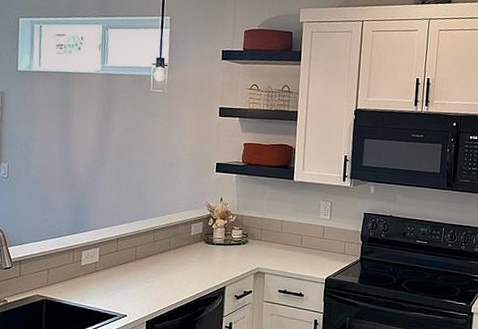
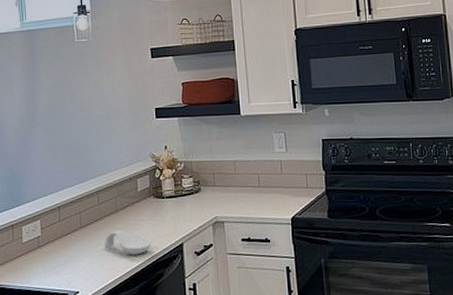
spoon rest: none [154,267,197,291] -> present [104,230,151,255]

